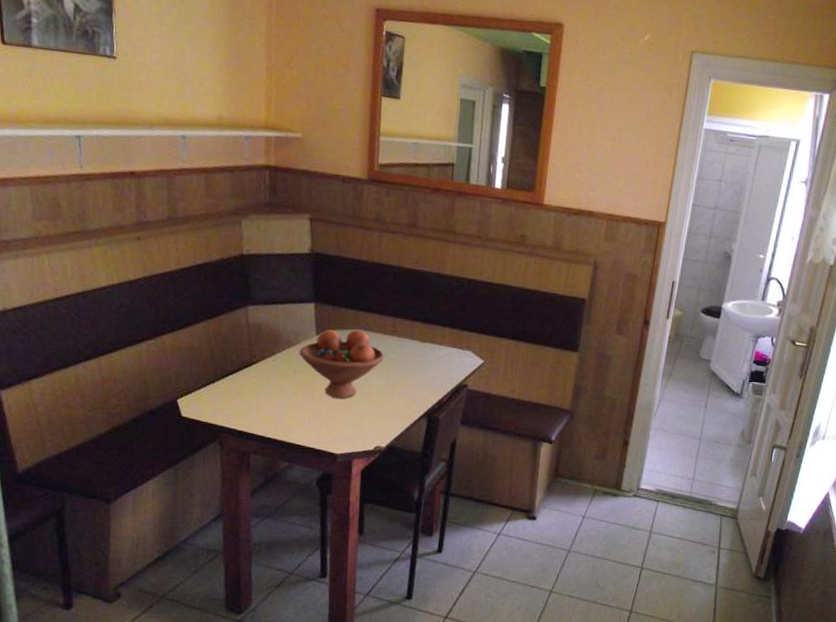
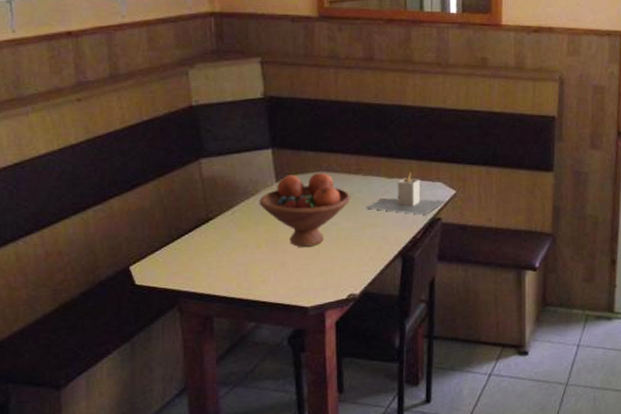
utensil holder: none [398,338,474,381] -> present [367,172,446,215]

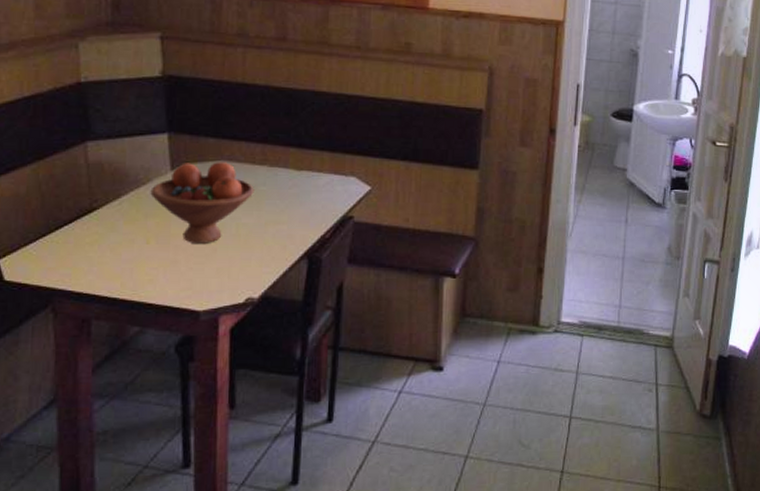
utensil holder: present [367,172,446,215] -> none [271,164,360,213]

